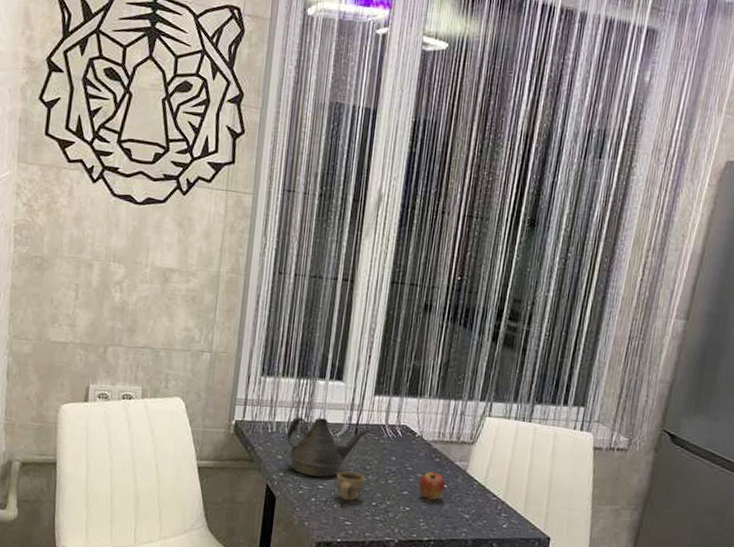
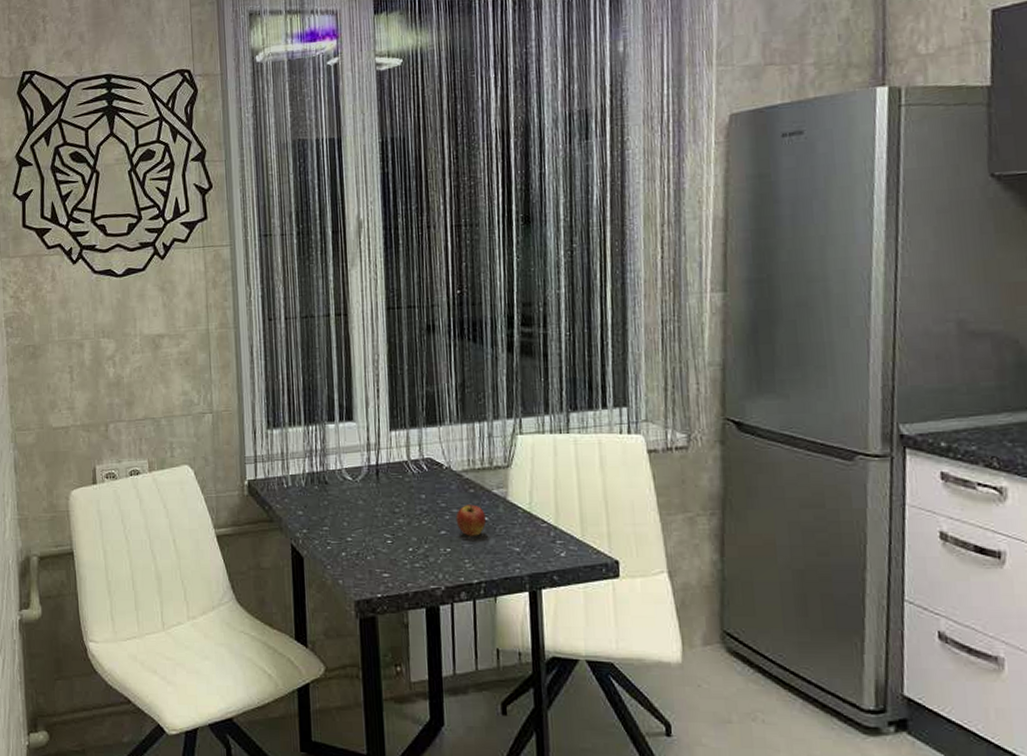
teapot: present [286,416,374,478] -> none [303,464,396,528]
cup: present [335,471,365,501] -> none [364,517,396,551]

